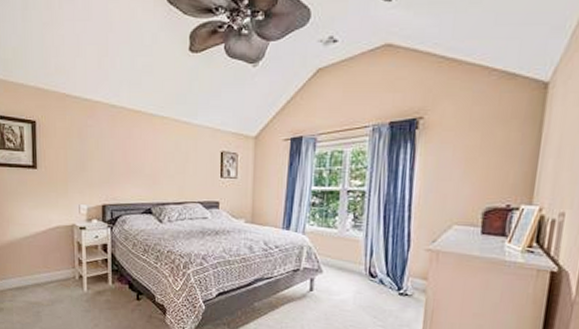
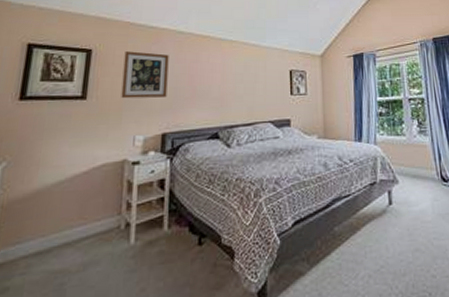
wall art: none [64,124,104,171] -> present [121,51,169,99]

